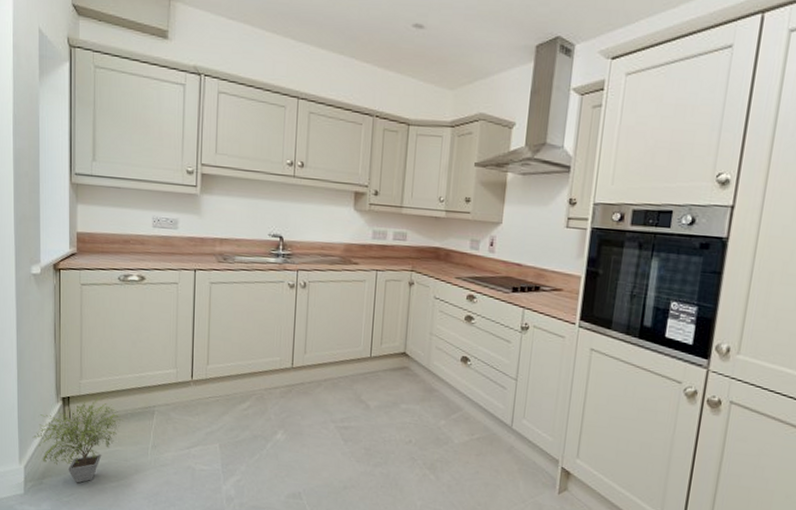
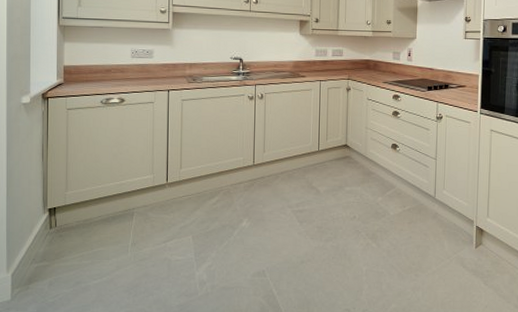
potted plant: present [32,396,123,483] -> none [20,205,105,285]

